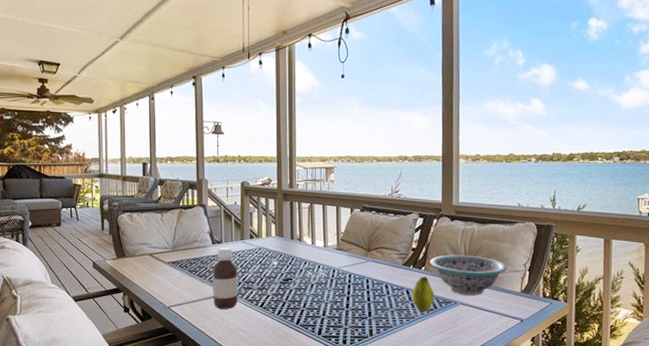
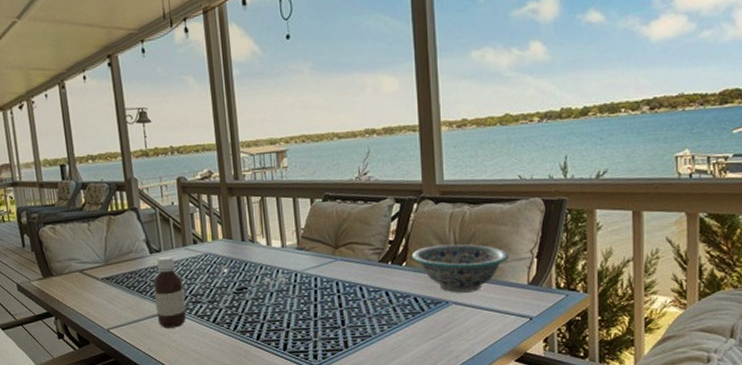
fruit: present [411,277,435,313] -> none [391,274,421,317]

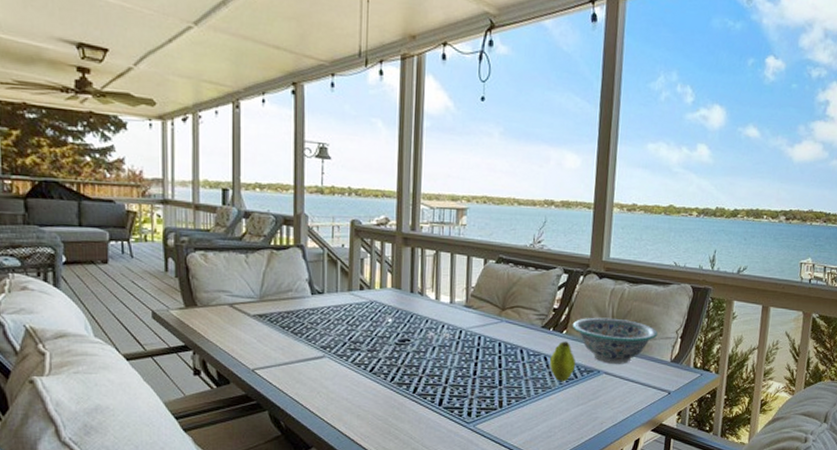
bottle: present [153,255,187,328] -> none [310,298,344,374]
fruit: none [391,274,421,317] -> present [549,341,576,382]

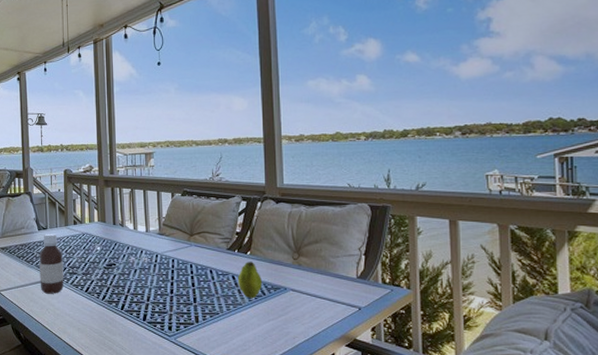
bottle: none [310,298,344,374] -> present [39,233,64,294]
decorative bowl: present [572,317,658,364] -> none [255,238,341,281]

